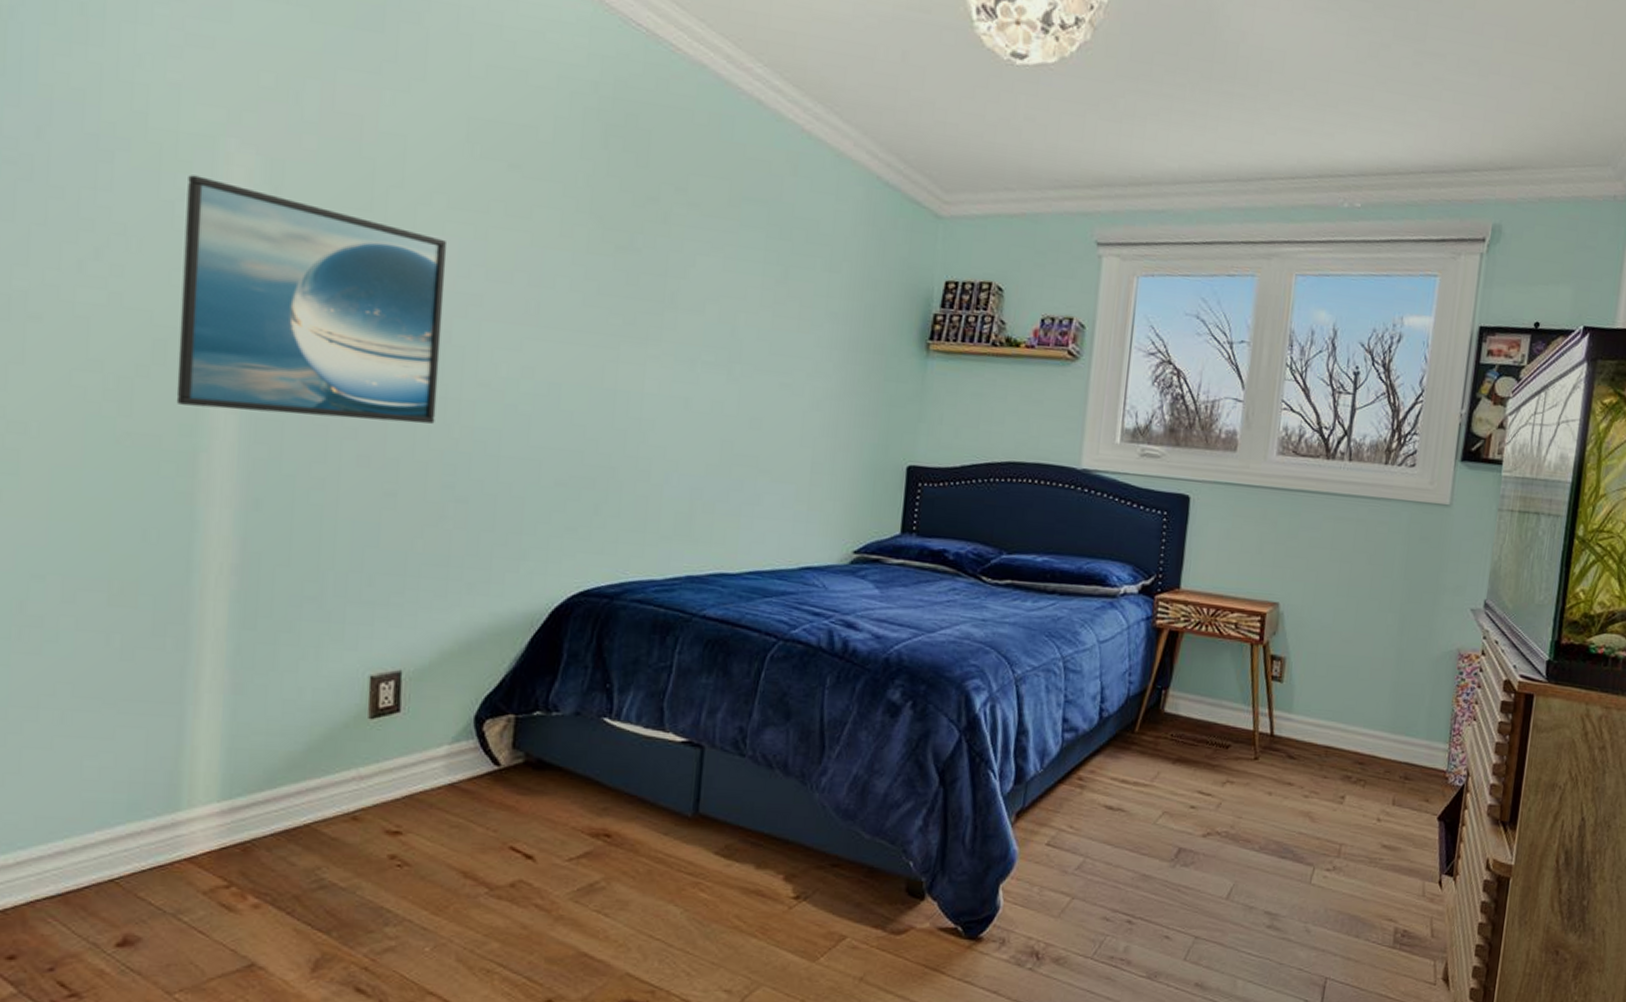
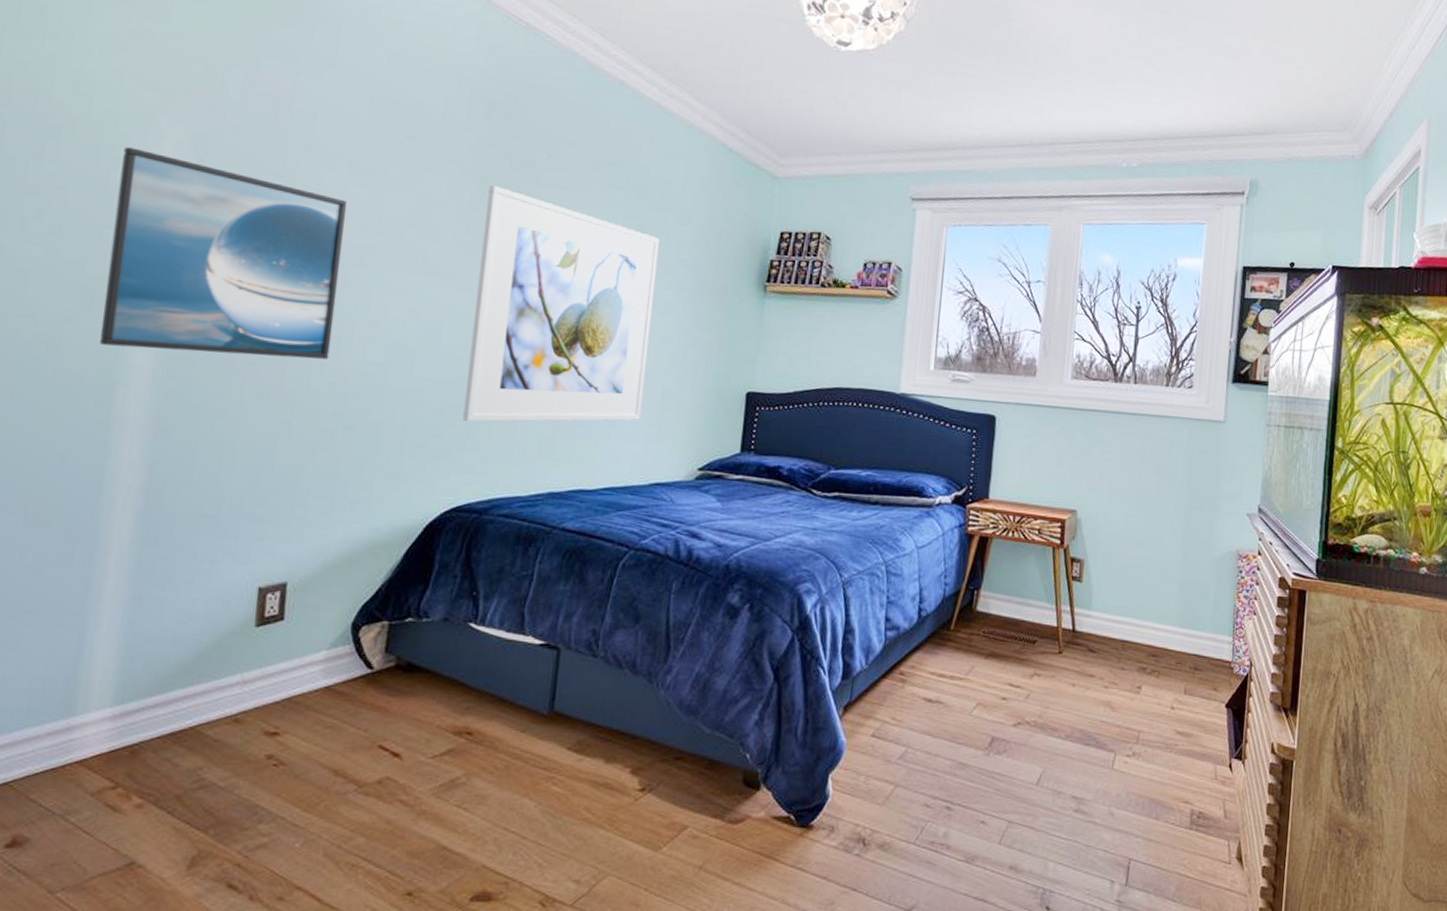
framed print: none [588,222,806,497] -> present [462,184,659,423]

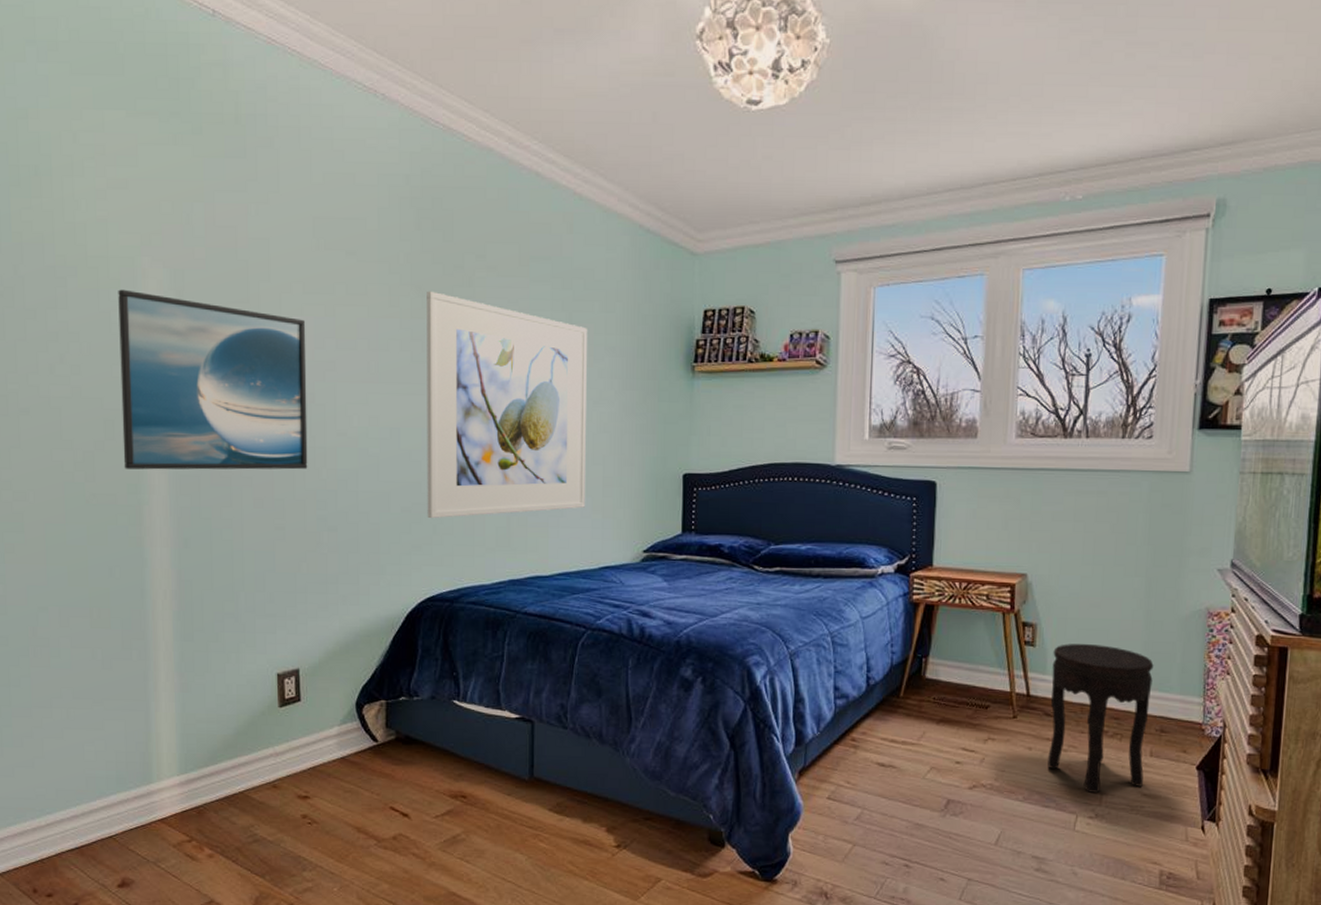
side table: none [1089,580,1189,730] -> present [1048,644,1154,793]

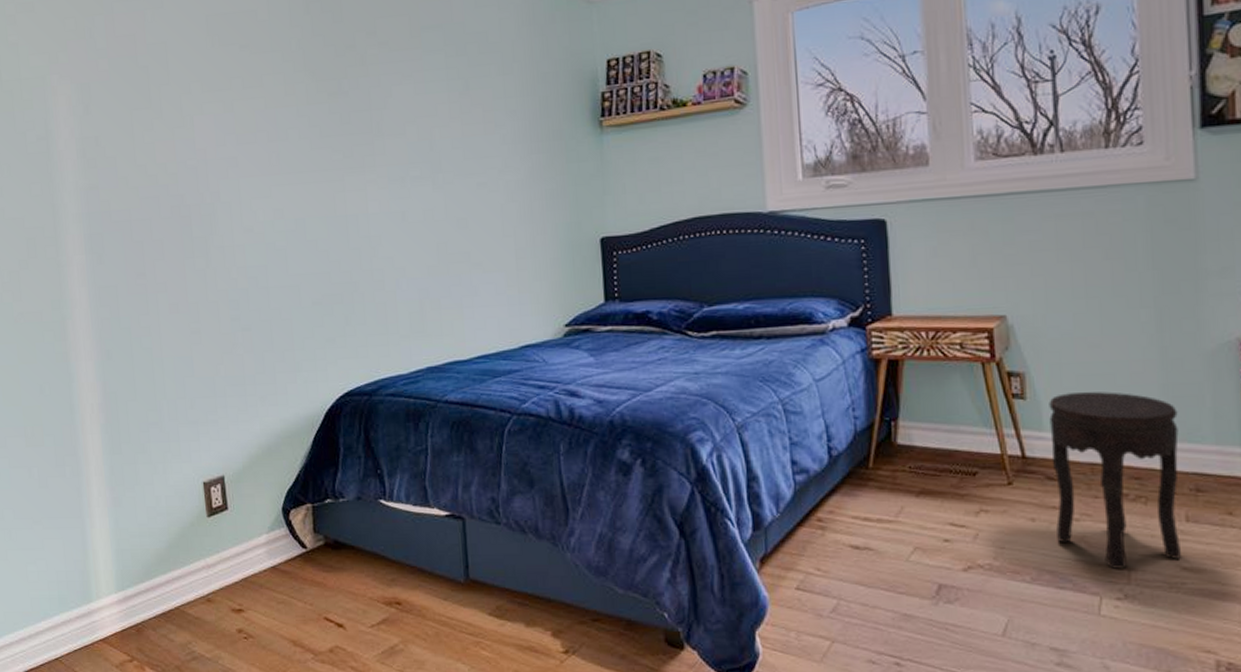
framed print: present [118,289,308,470] -> none [31,109,218,285]
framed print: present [427,291,587,519] -> none [321,74,499,310]

